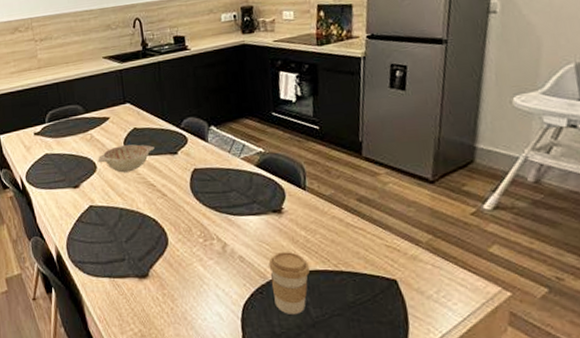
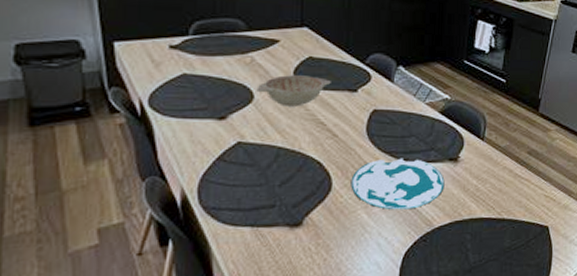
plate: none [183,212,273,263] -> present [350,158,445,210]
coffee cup: present [268,252,310,314] -> none [436,200,475,261]

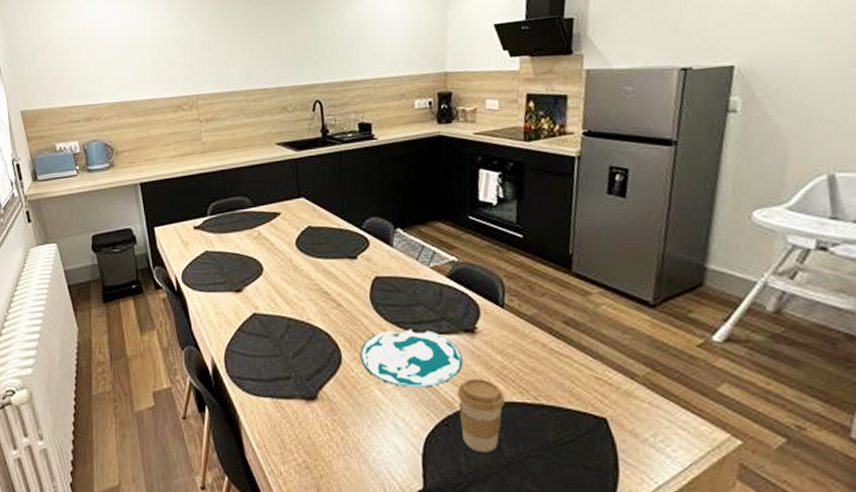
decorative bowl: present [256,75,331,107] -> none [265,245,331,277]
coffee cup: none [436,200,475,261] -> present [457,379,505,452]

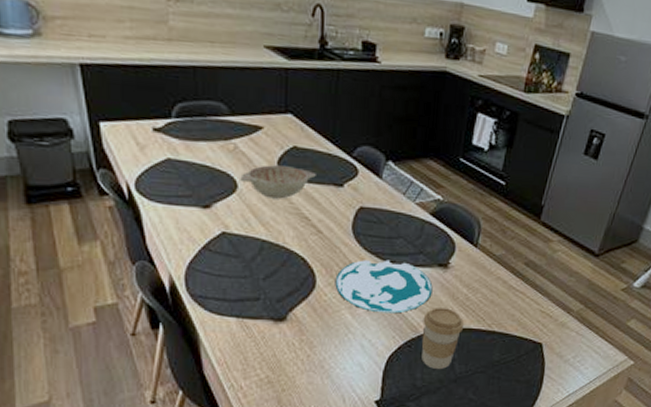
decorative bowl: none [265,245,331,277] -> present [240,165,316,199]

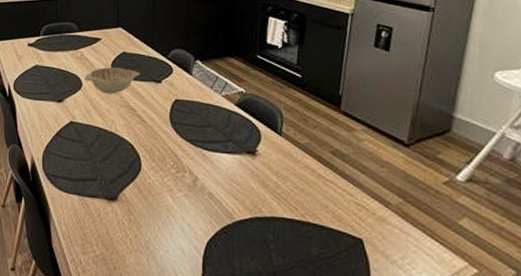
plate: present [335,260,433,314] -> none [157,146,243,198]
coffee cup: present [421,308,464,369] -> none [237,194,276,260]

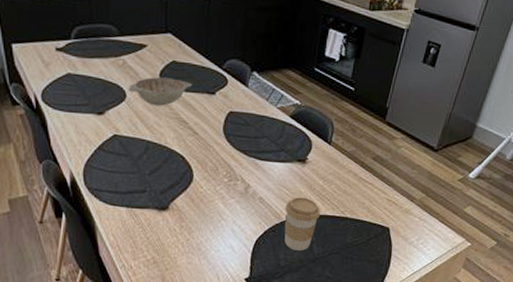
coffee cup: none [237,194,276,260] -> present [284,197,320,250]

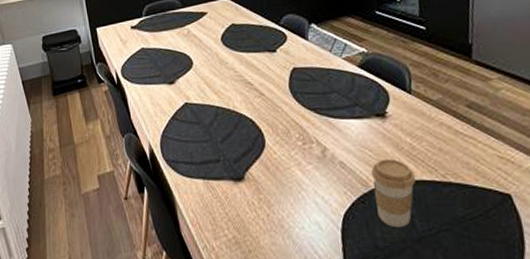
decorative bowl: present [128,77,192,106] -> none [194,41,253,70]

